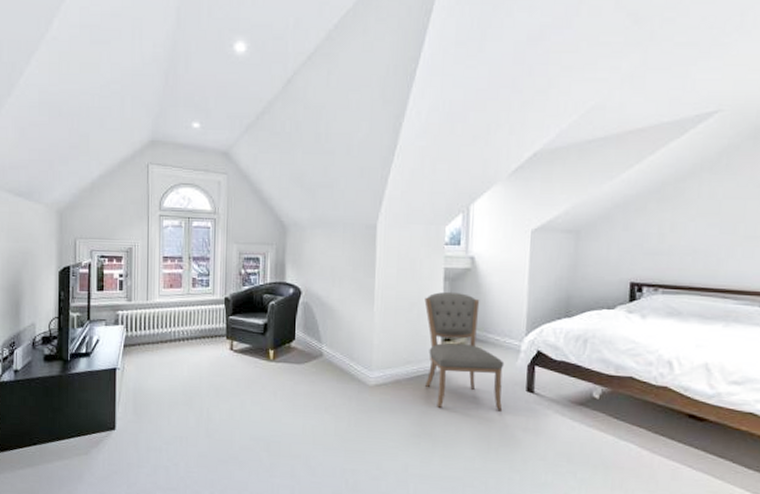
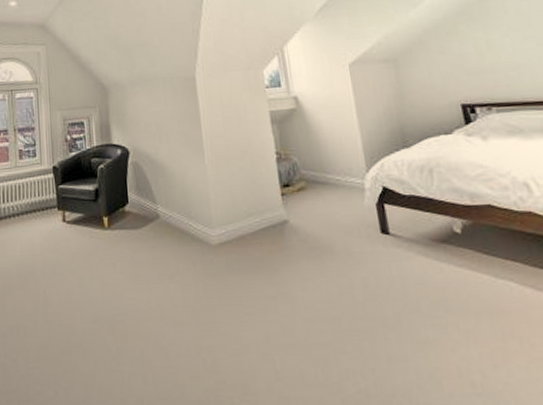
chair: present [424,291,505,411] -> none [255,134,360,262]

